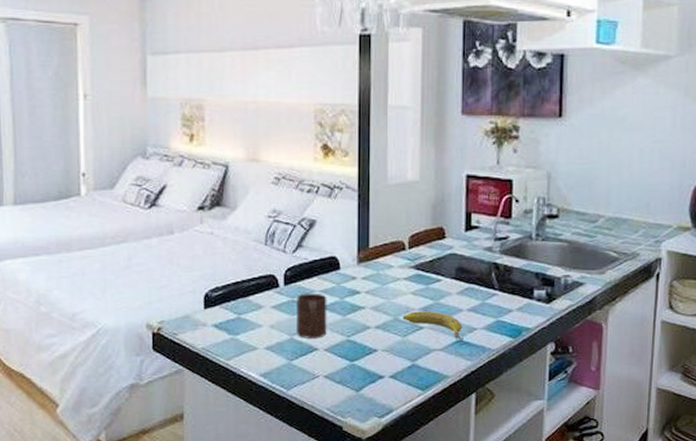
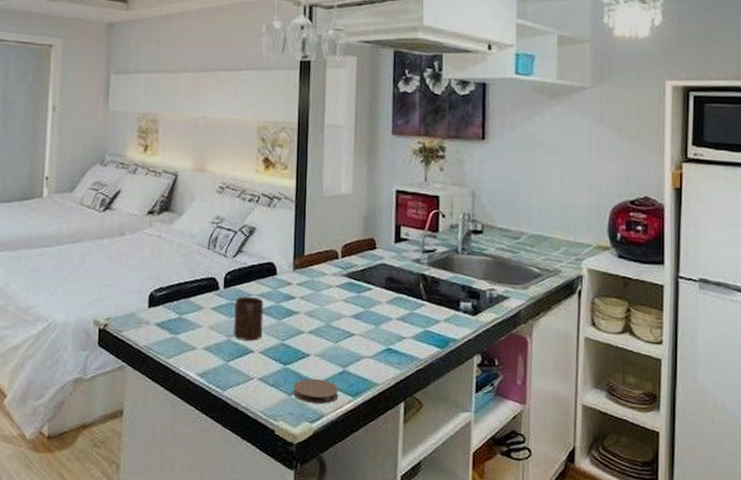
coaster: none [360,373,408,399] -> present [292,378,339,404]
fruit: present [402,311,463,340] -> none [335,318,393,349]

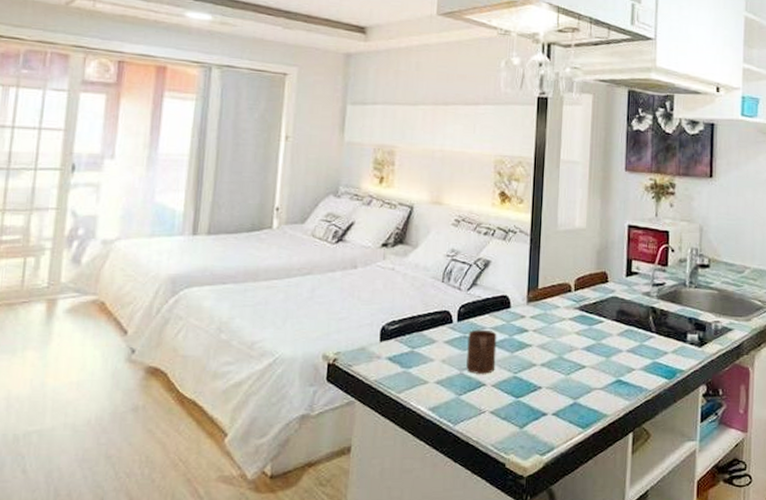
coaster: present [292,378,339,404] -> none [524,410,570,436]

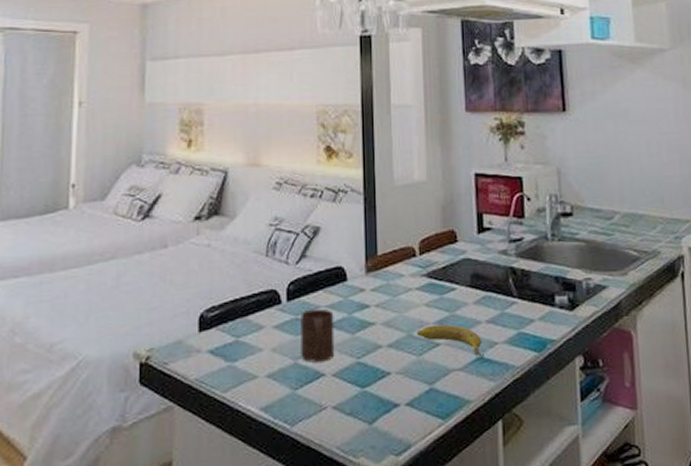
fruit: none [566,350,622,380] -> present [417,324,484,357]

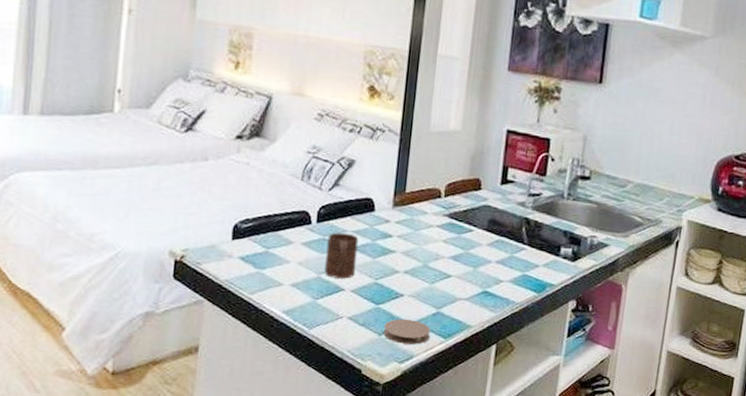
coaster: none [373,400,427,432] -> present [383,318,431,345]
fruit: present [417,324,484,357] -> none [432,259,490,291]

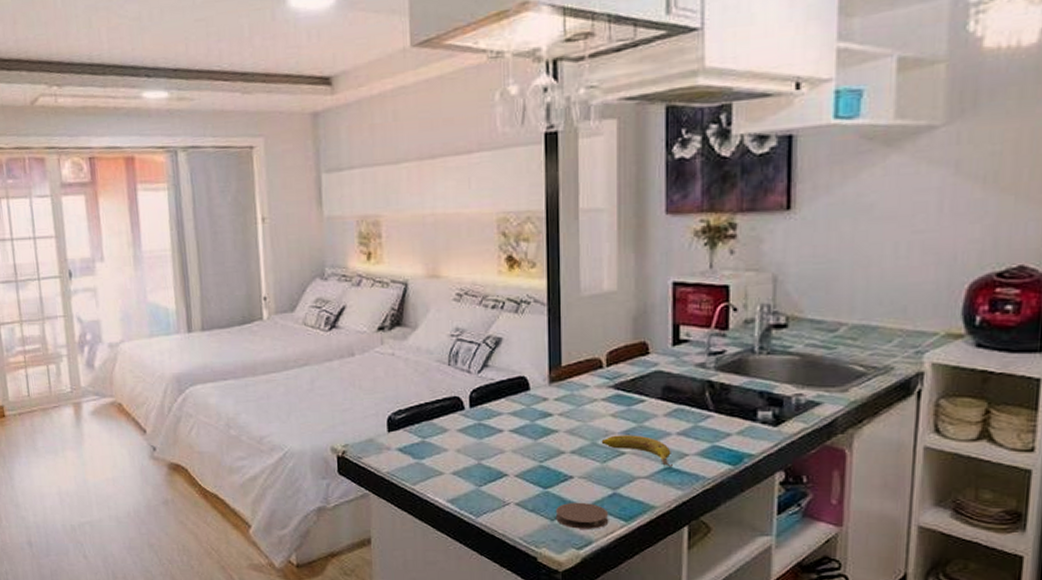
cup: present [324,232,359,279] -> none [483,415,517,463]
fruit: none [432,259,490,291] -> present [601,435,673,467]

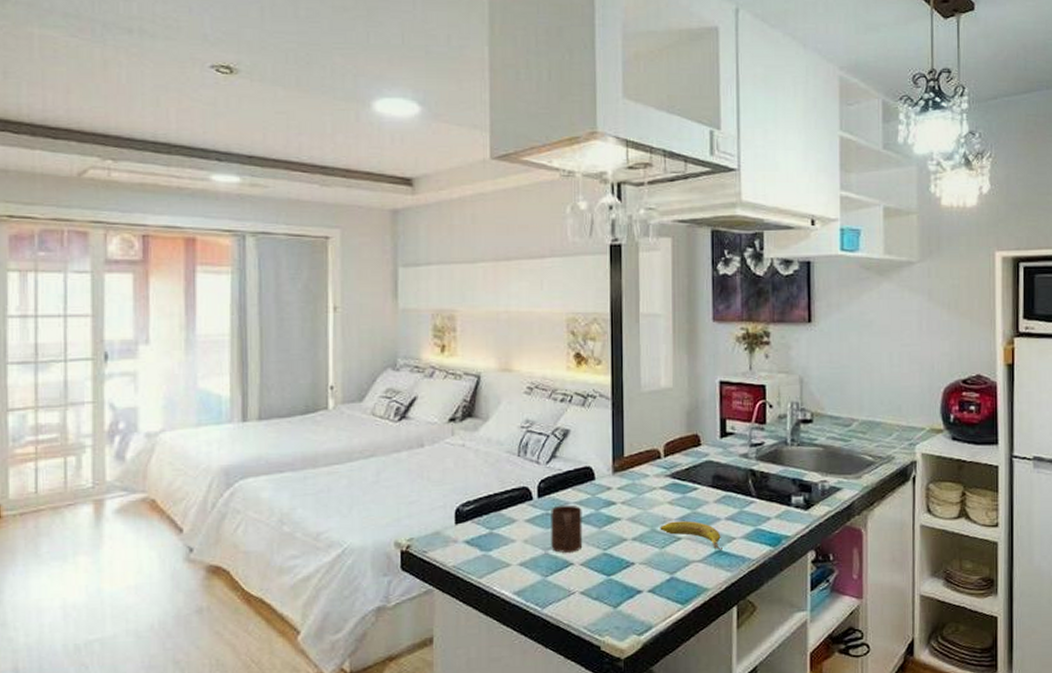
cup: none [483,415,517,463] -> present [551,505,583,553]
coaster: present [555,502,609,529] -> none [618,587,667,615]

